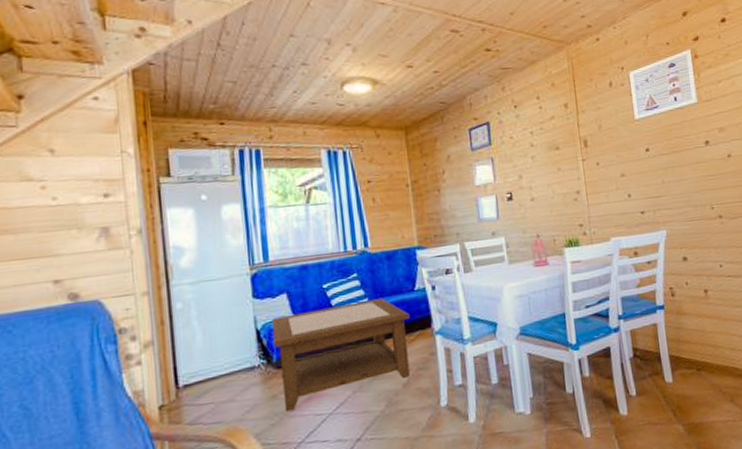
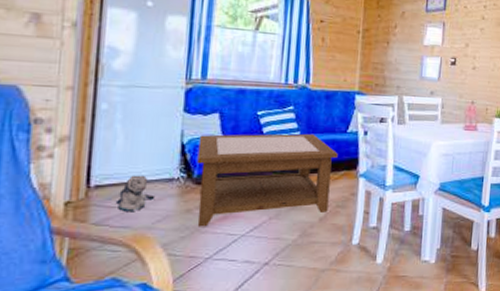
plush toy: none [206,367,241,408] -> present [116,175,156,213]

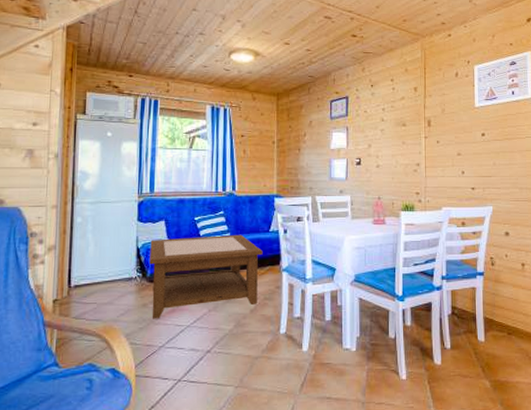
plush toy: present [116,175,156,213] -> none [90,275,119,308]

